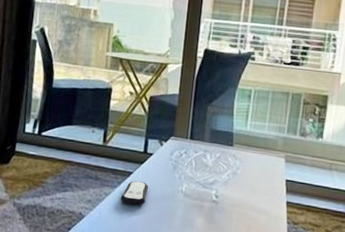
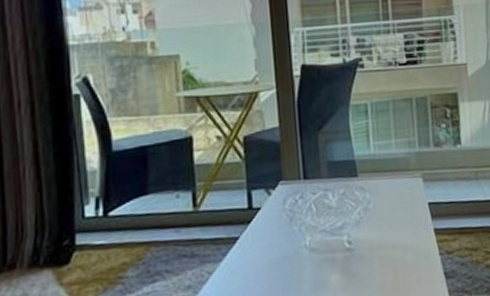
remote control: present [120,181,149,206] -> none [228,245,264,280]

